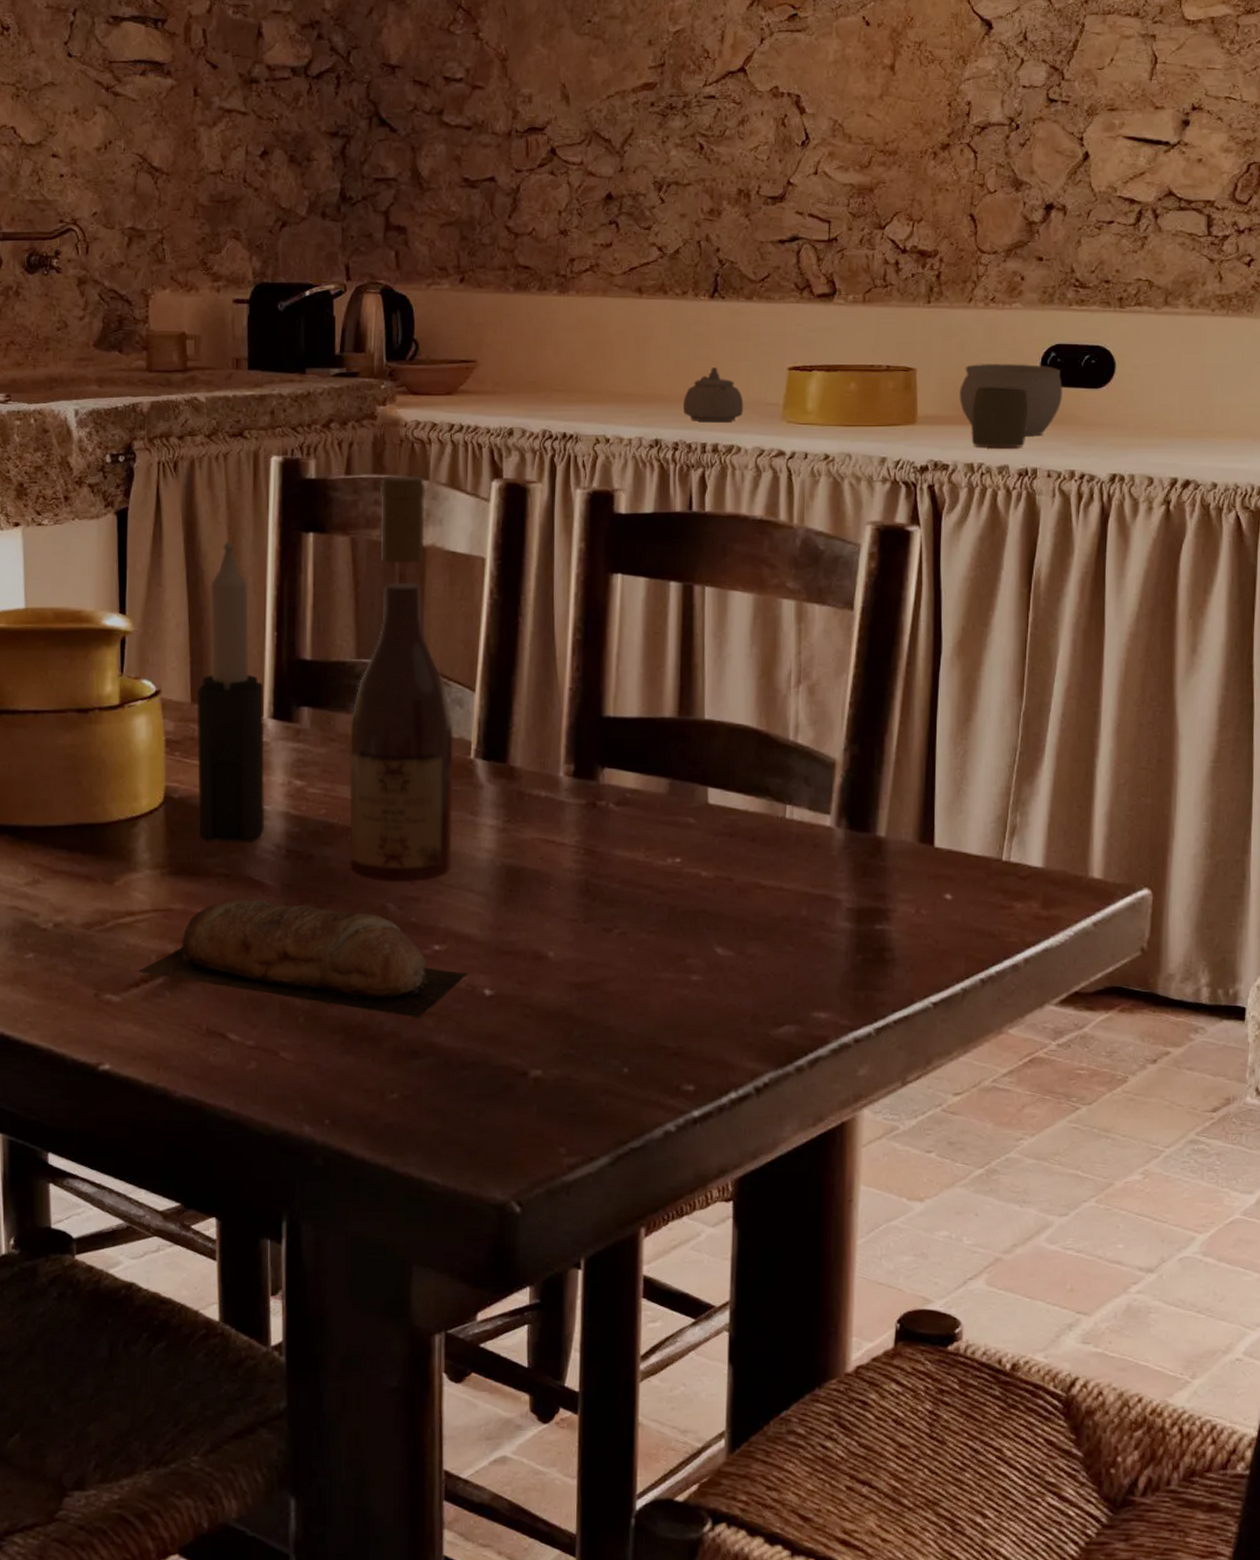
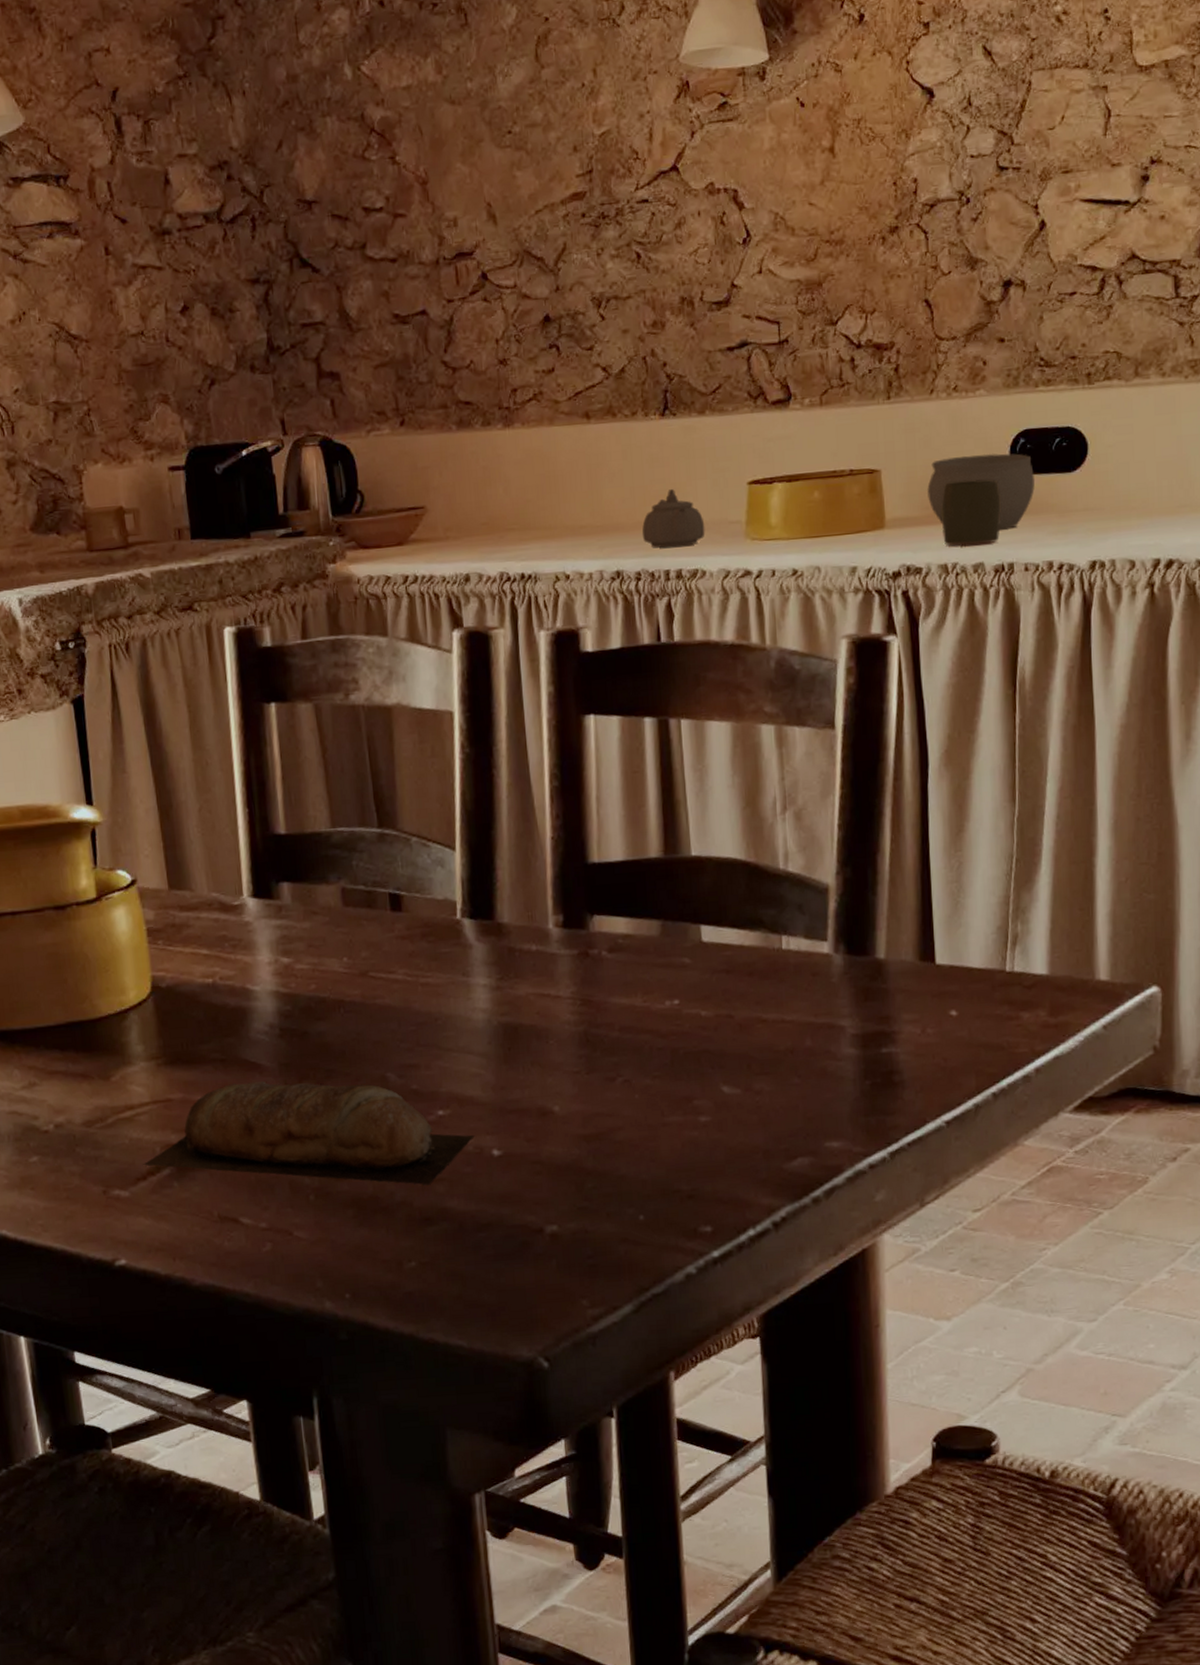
candle: present [196,542,265,842] -> none [173,720,255,1027]
wine bottle: present [349,474,453,883] -> none [332,633,448,1053]

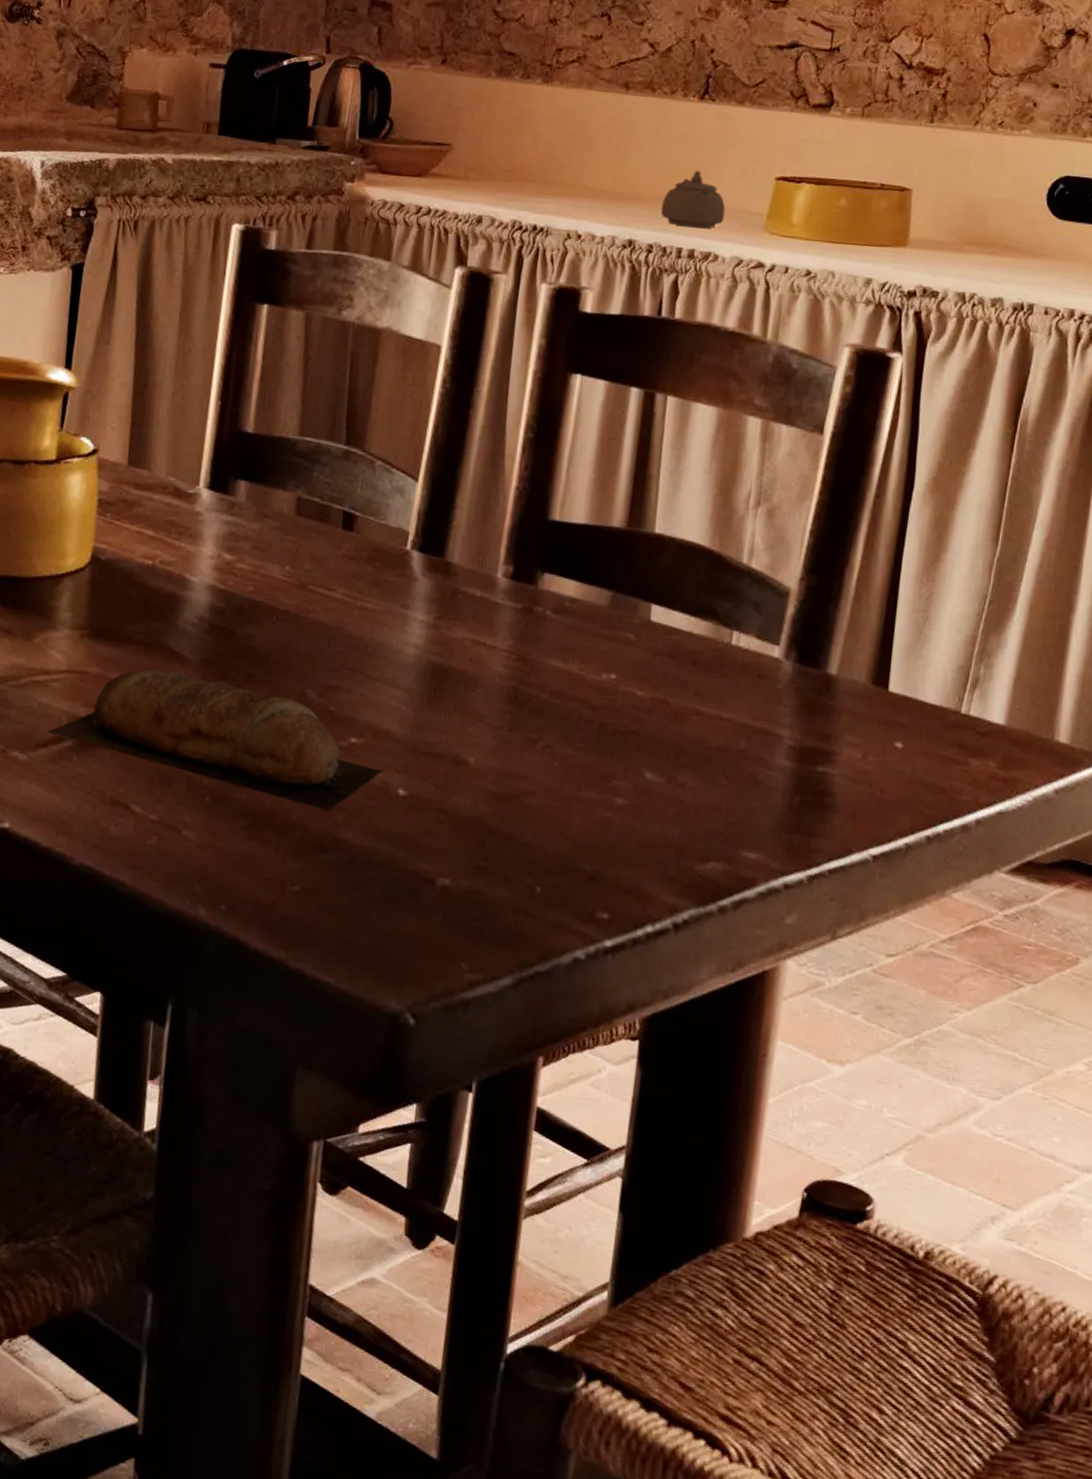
ceramic bowl: present [927,453,1035,529] -> none [956,189,1069,269]
mug: present [940,479,1001,546] -> none [965,213,1031,281]

